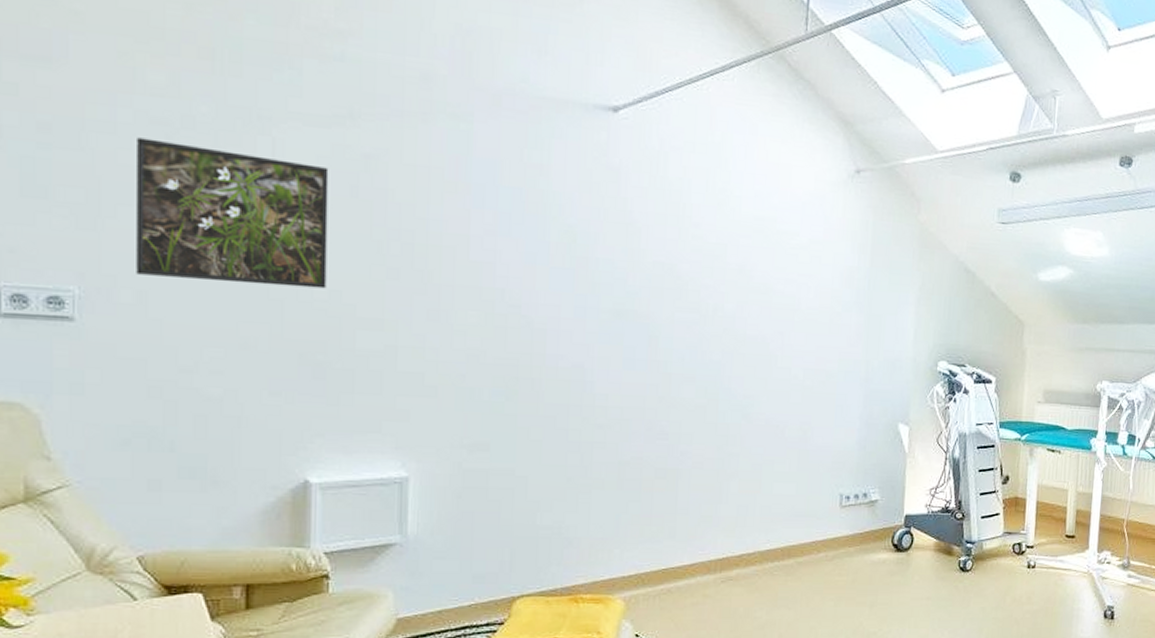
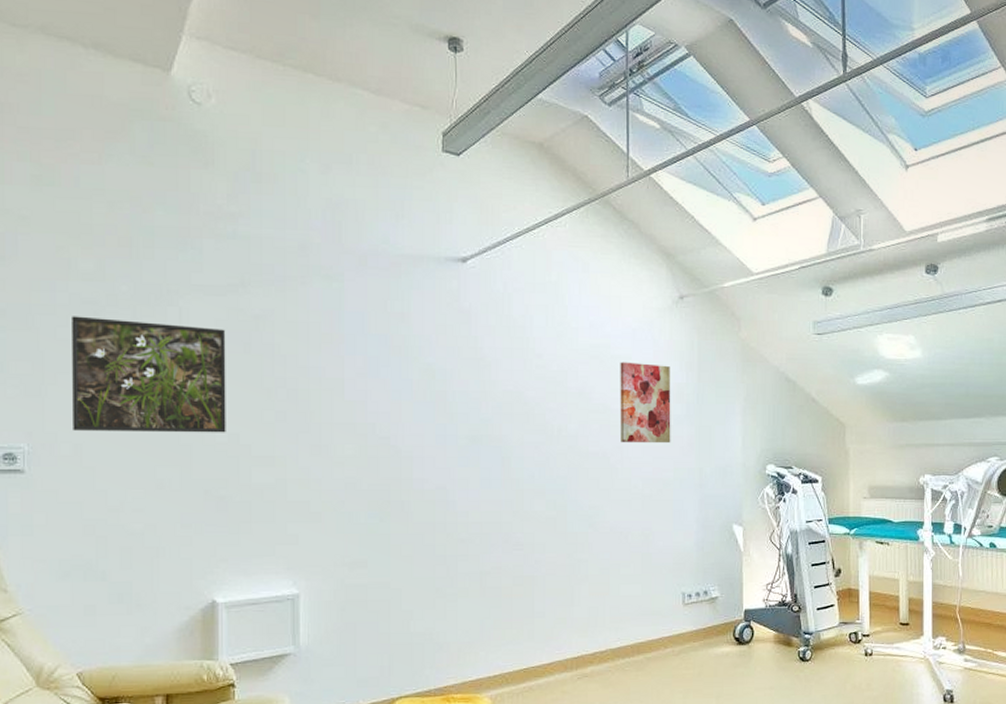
wall art: none [782,238,841,332] -> present [620,362,671,444]

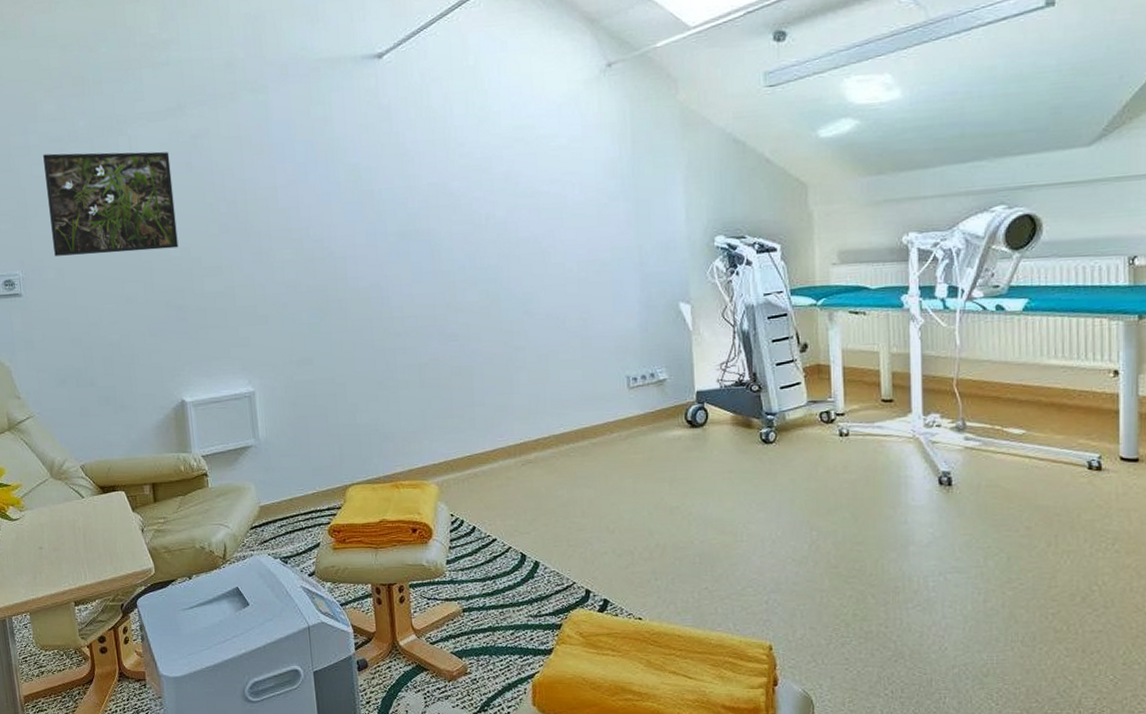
wall art: present [620,362,671,444] -> none [546,140,606,226]

